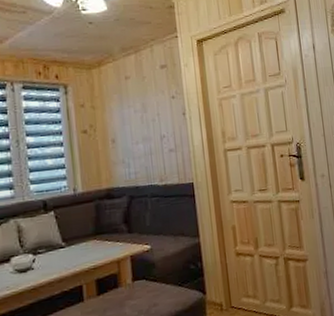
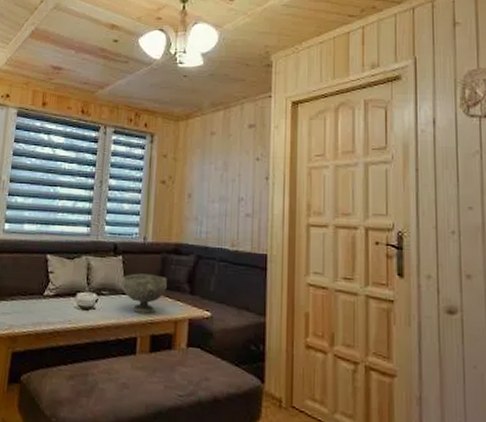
decorative bowl: none [58,222,106,262] -> present [123,273,168,314]

